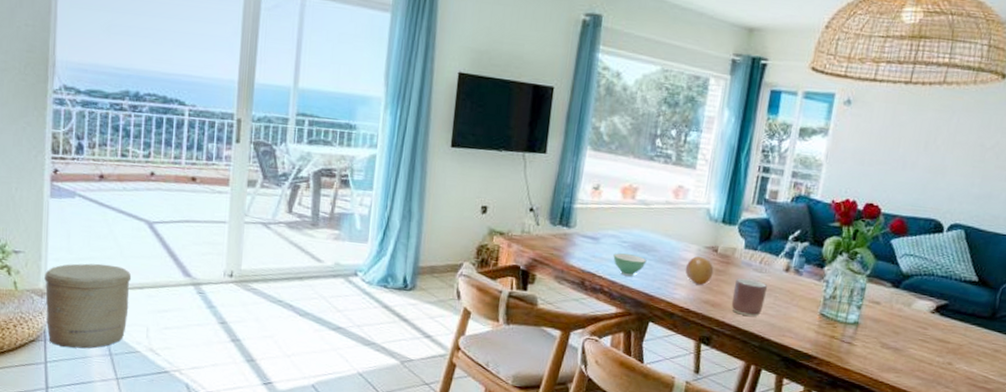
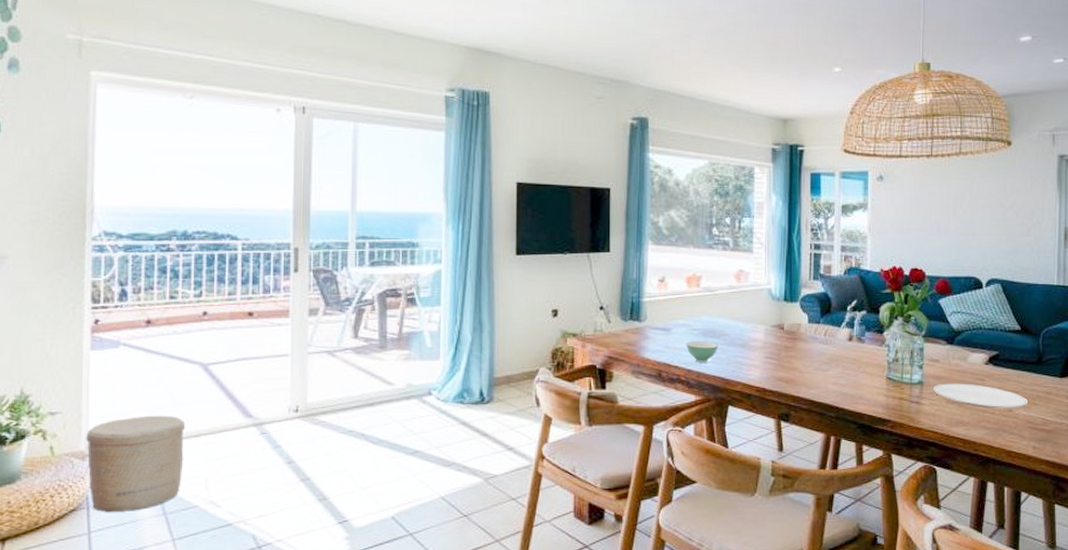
fruit: present [685,256,714,285] -> none [756,336,783,363]
mug: present [731,278,768,317] -> none [803,352,835,389]
plate: none [868,327,972,363] -> present [933,383,1027,409]

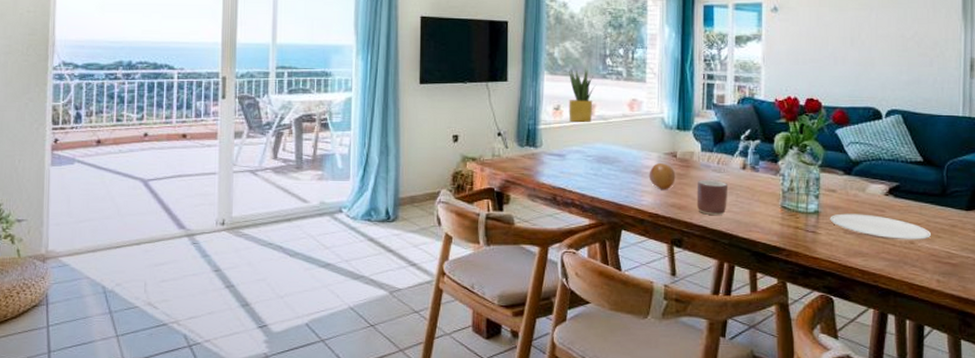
woven basket: present [86,415,186,512] -> none [46,224,129,309]
planter: none [674,238,702,295] -> present [568,68,596,123]
bowl: present [686,341,719,363] -> none [580,167,612,188]
fruit: none [756,336,783,363] -> present [649,163,676,189]
mug: none [803,352,835,389] -> present [696,180,729,216]

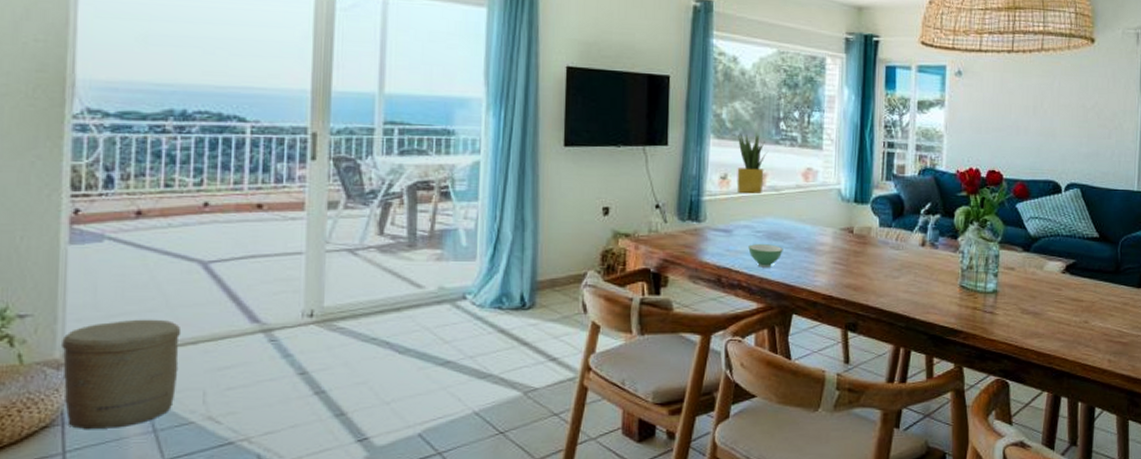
woven basket: none [46,224,129,309] -> present [62,319,182,429]
bowl: none [580,167,612,188] -> present [748,244,783,268]
fruit: present [649,163,676,189] -> none [823,240,852,268]
mug: present [696,180,729,216] -> none [873,258,907,297]
plate: present [830,213,931,241] -> none [1008,292,1104,320]

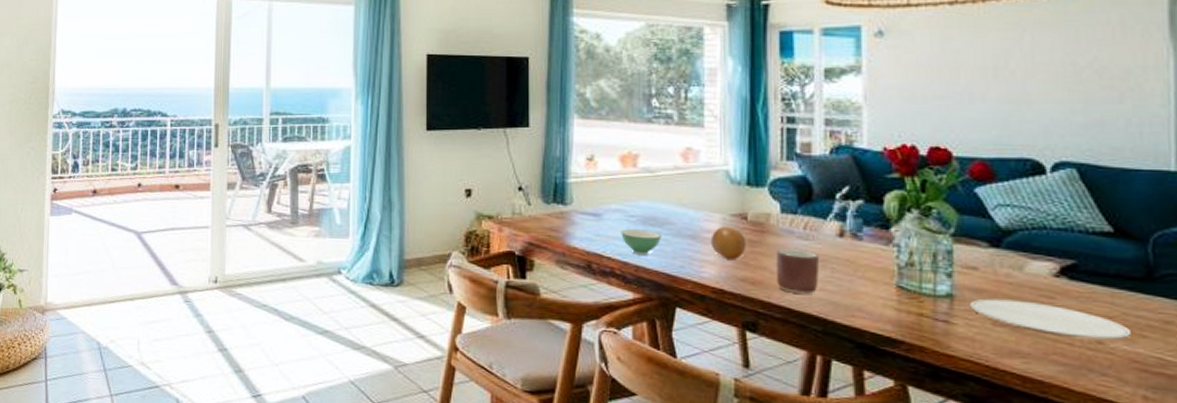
woven basket: present [62,319,182,429] -> none [45,277,123,365]
planter: present [736,133,767,195] -> none [605,111,639,177]
fruit: none [823,240,852,268] -> present [710,227,747,259]
mug: none [873,258,907,297] -> present [775,249,820,295]
plate: none [1008,292,1104,320] -> present [970,298,1130,341]

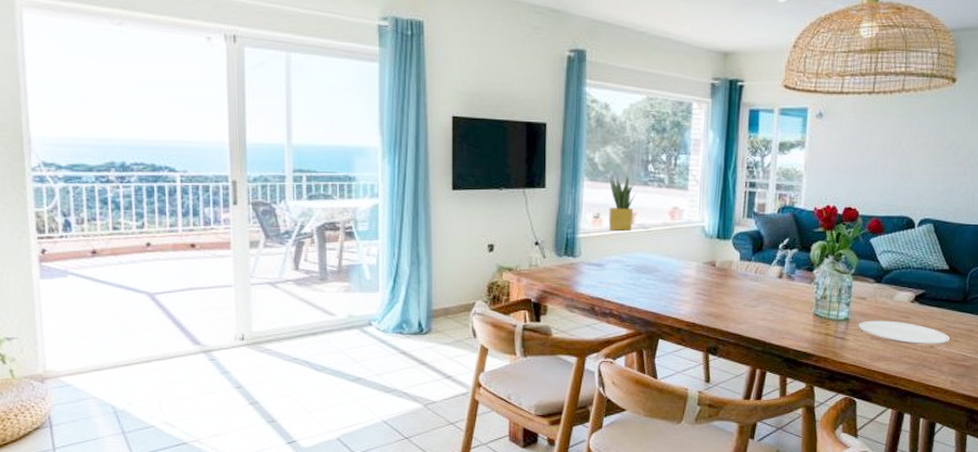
planter: none [605,111,639,177] -> present [608,175,637,232]
bowl: present [621,229,662,255] -> none [619,277,651,298]
fruit: present [710,227,747,259] -> none [687,273,714,298]
mug: present [775,249,820,295] -> none [733,289,765,324]

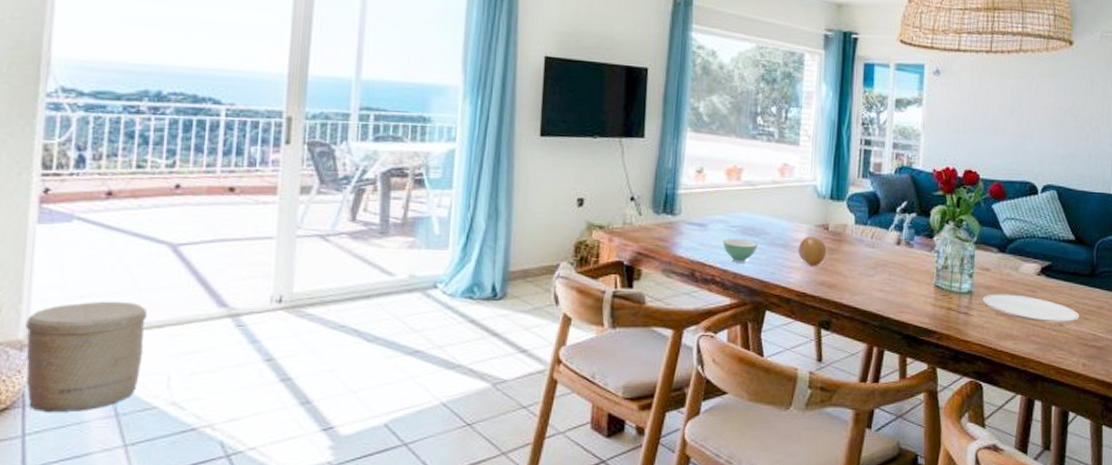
woven basket: none [43,341,138,430] -> present [26,301,148,412]
planter: present [608,175,637,232] -> none [712,127,744,189]
bowl: none [619,277,651,298] -> present [723,239,758,263]
fruit: none [687,273,714,298] -> present [798,236,827,265]

